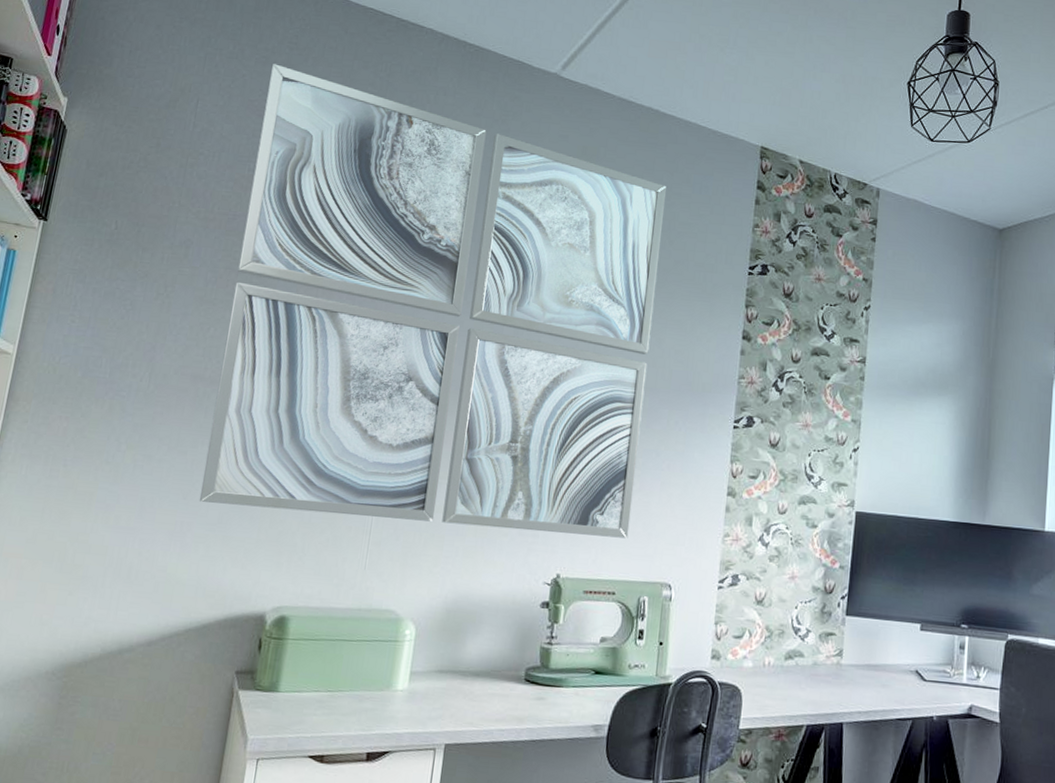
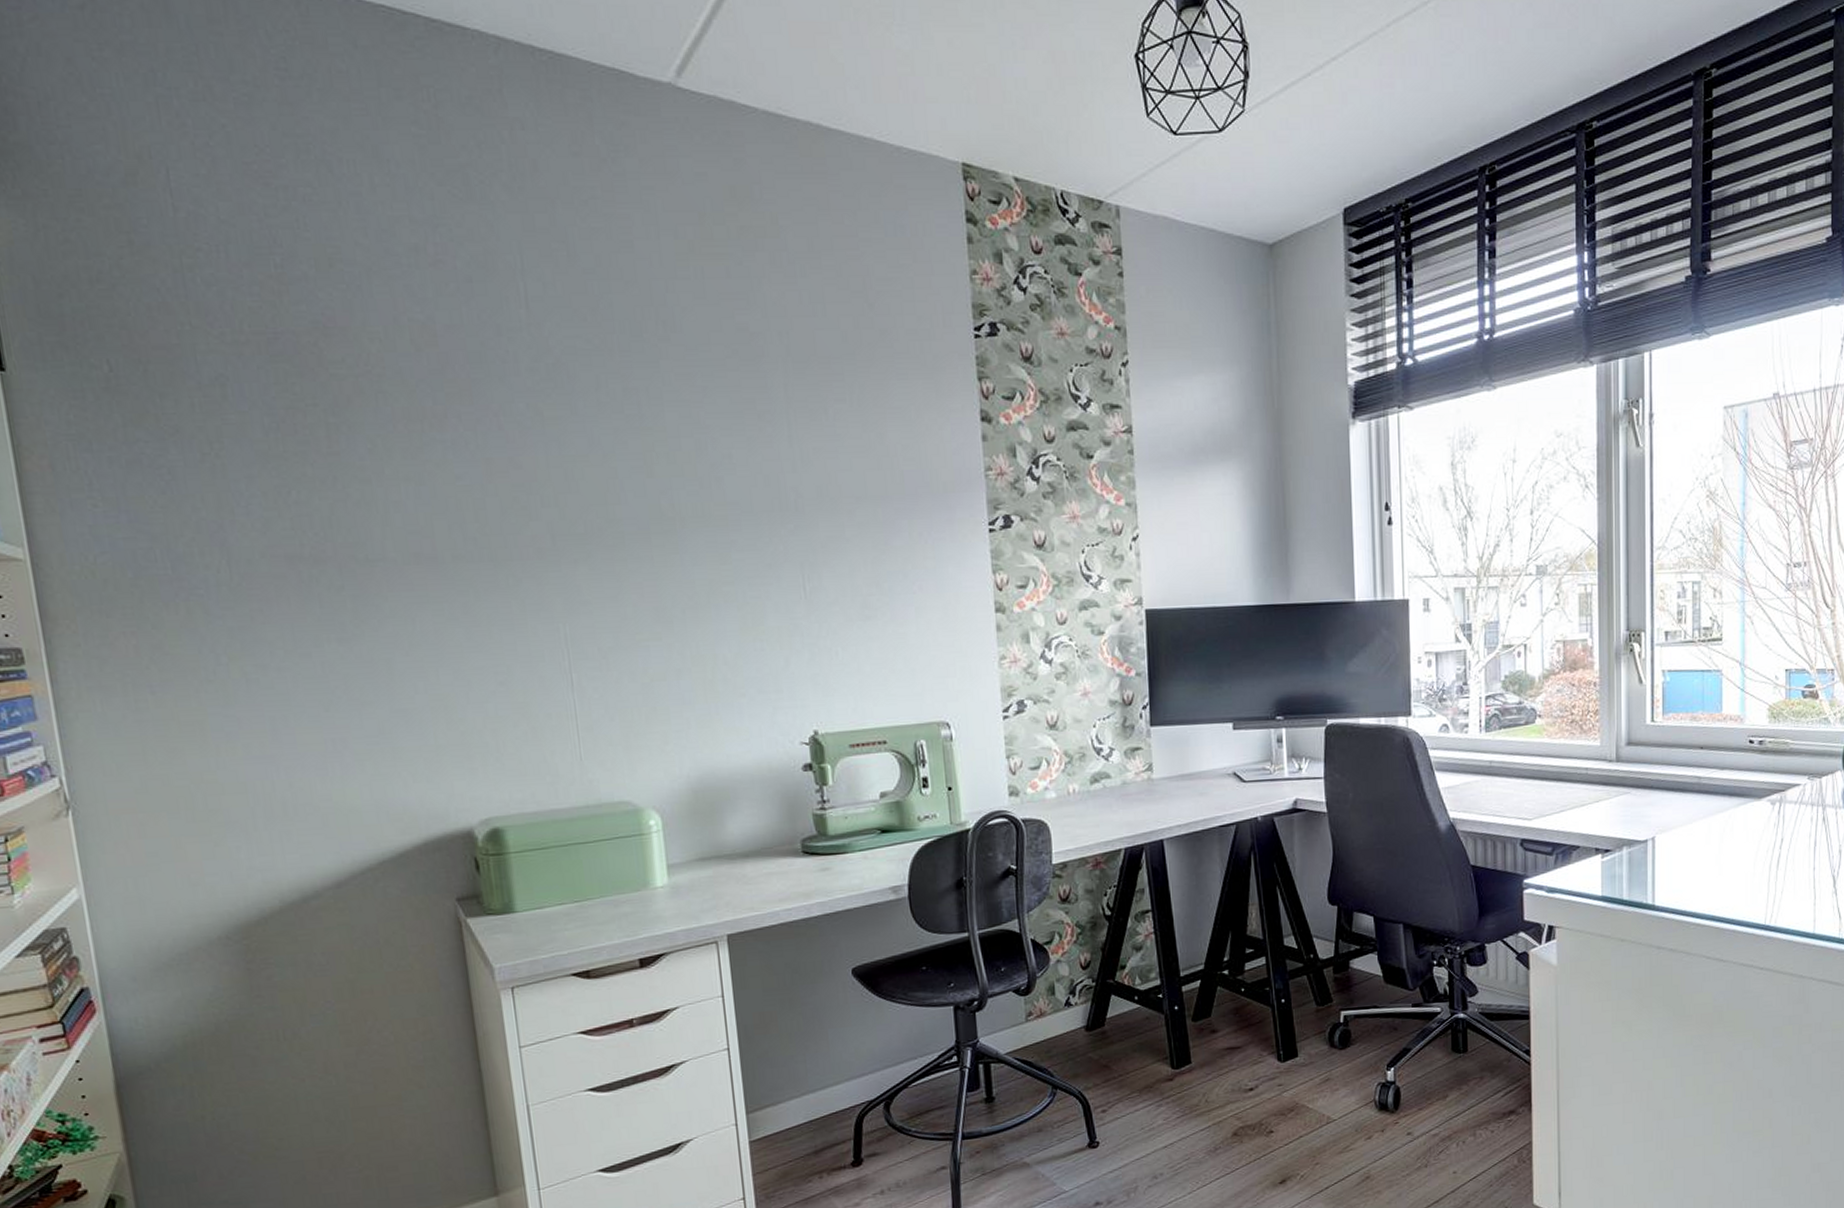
wall art: present [199,64,666,539] -> none [261,104,889,711]

